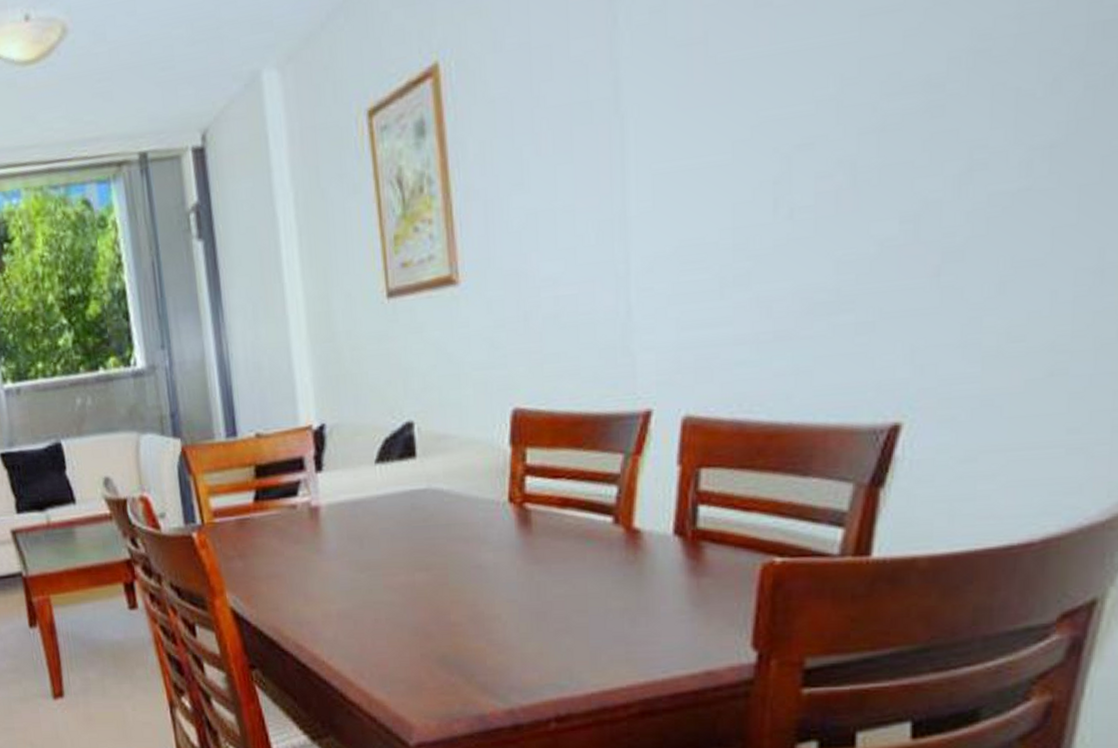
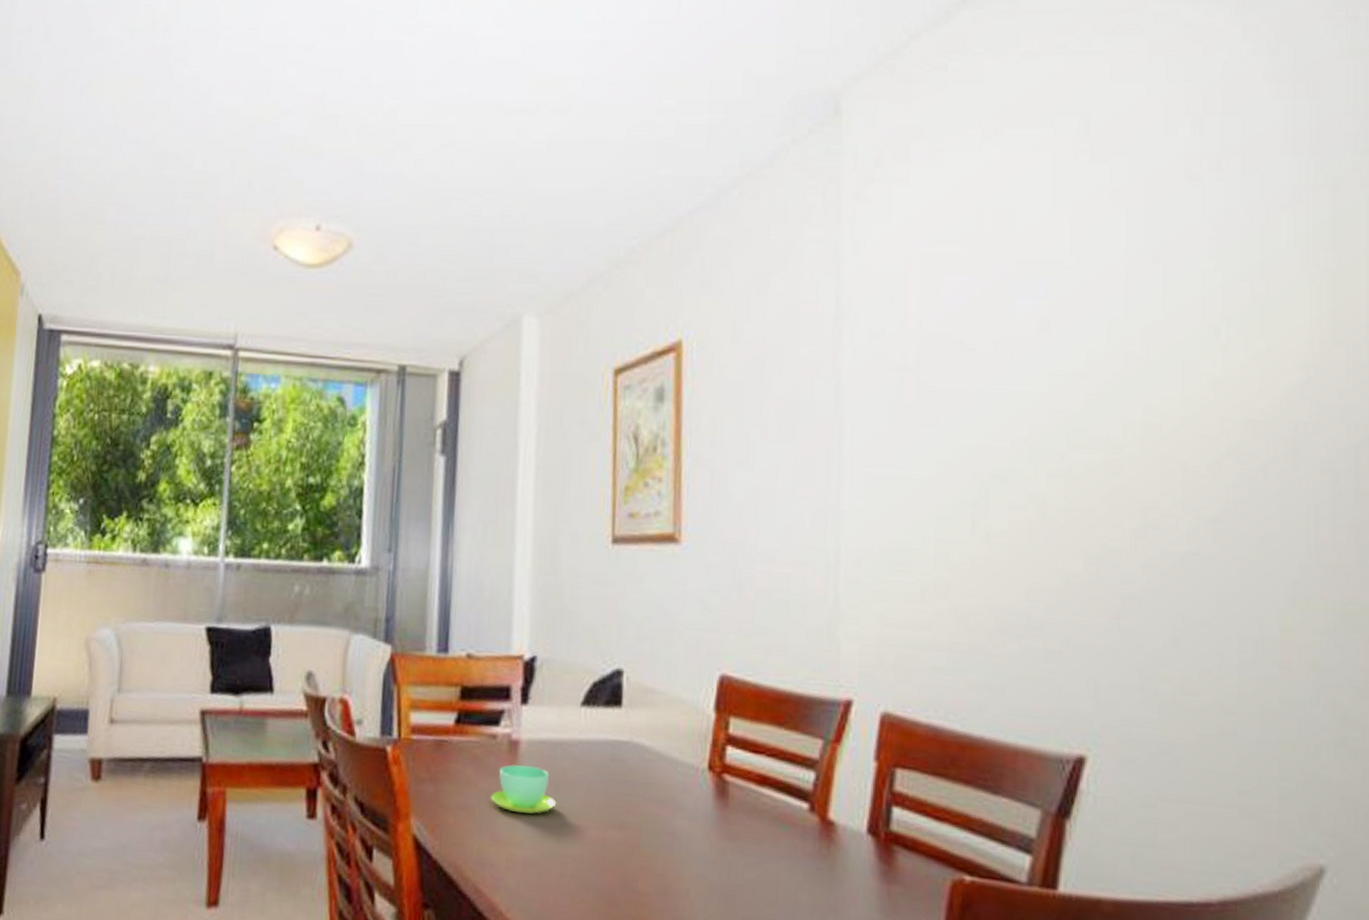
cup: none [298,528,363,573] -> present [490,765,557,815]

